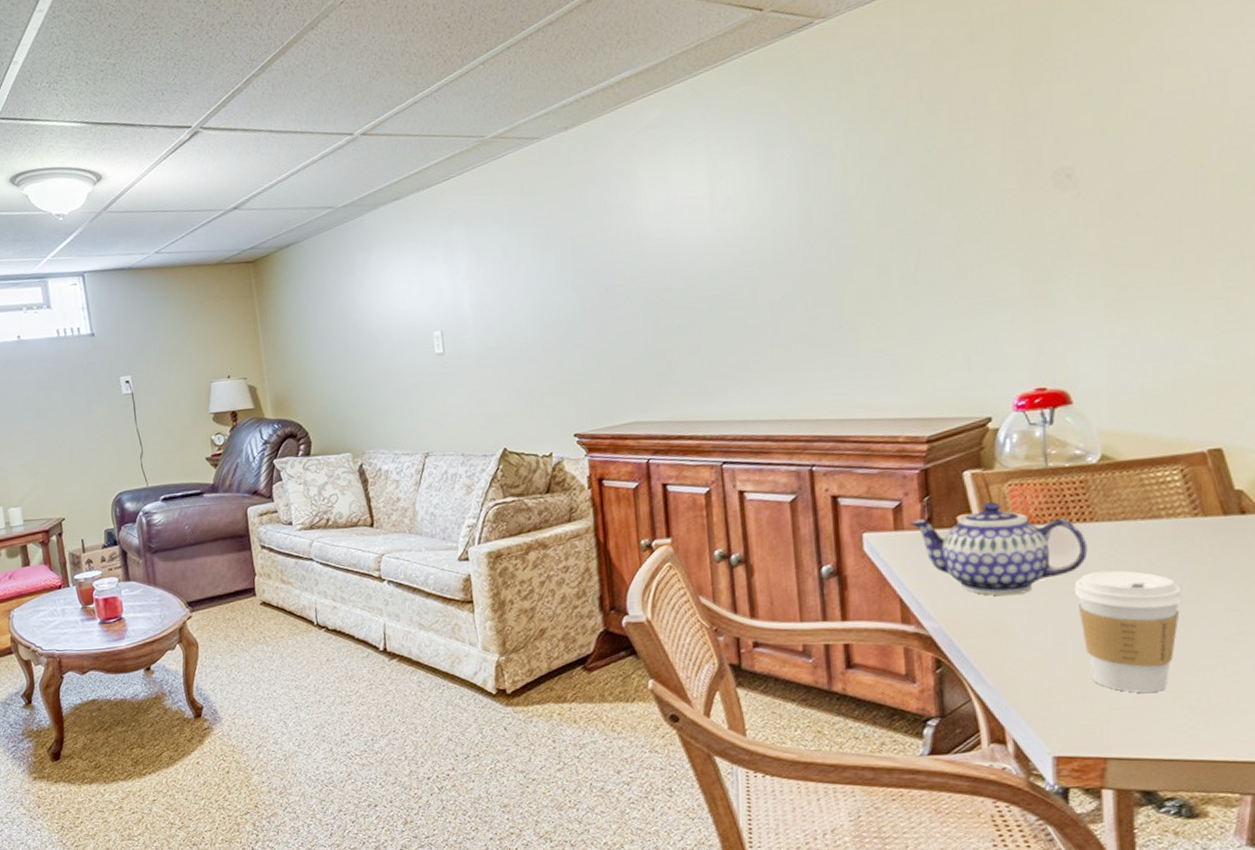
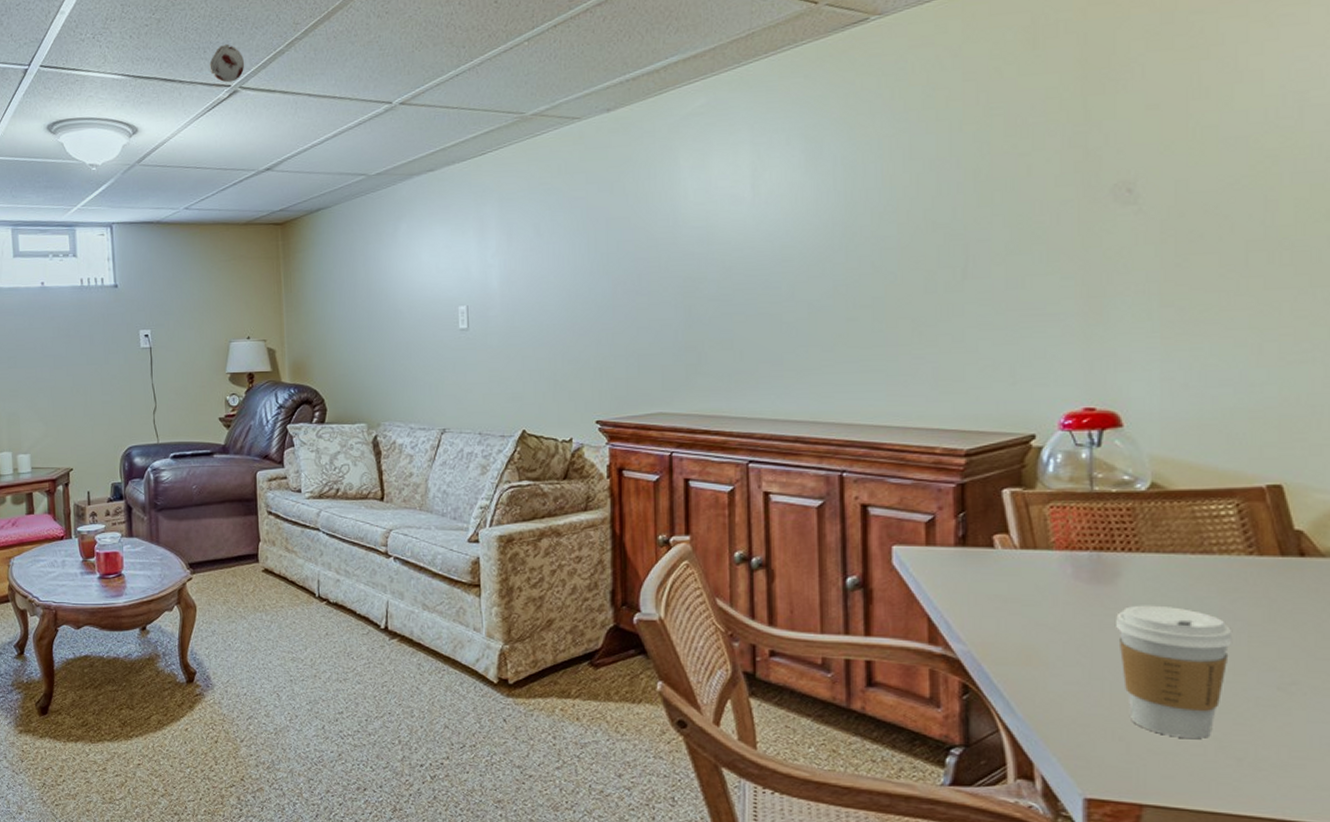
smoke detector: none [168,84,204,124] -> present [209,43,245,83]
teapot: present [909,501,1088,596] -> none [942,522,1132,624]

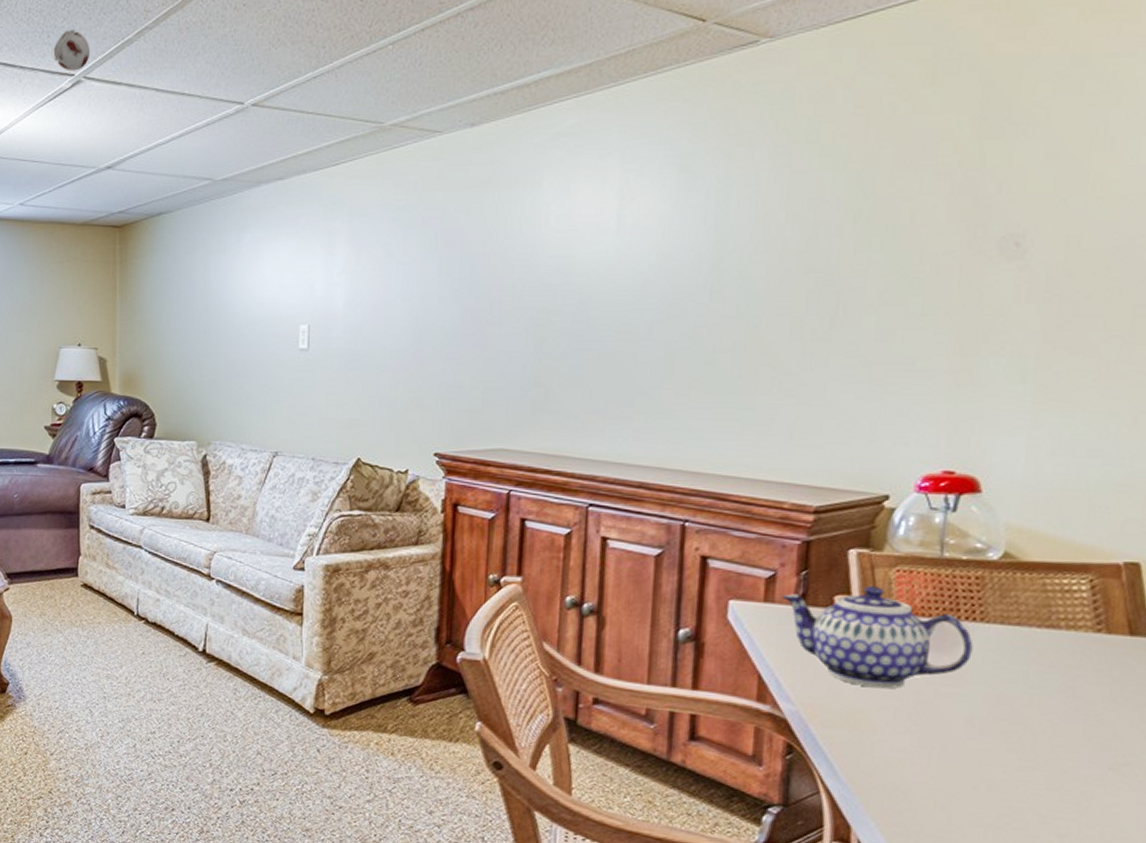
teapot: none [942,522,1132,624] -> present [781,585,974,689]
coffee cup: present [1116,605,1233,738] -> none [951,675,1069,813]

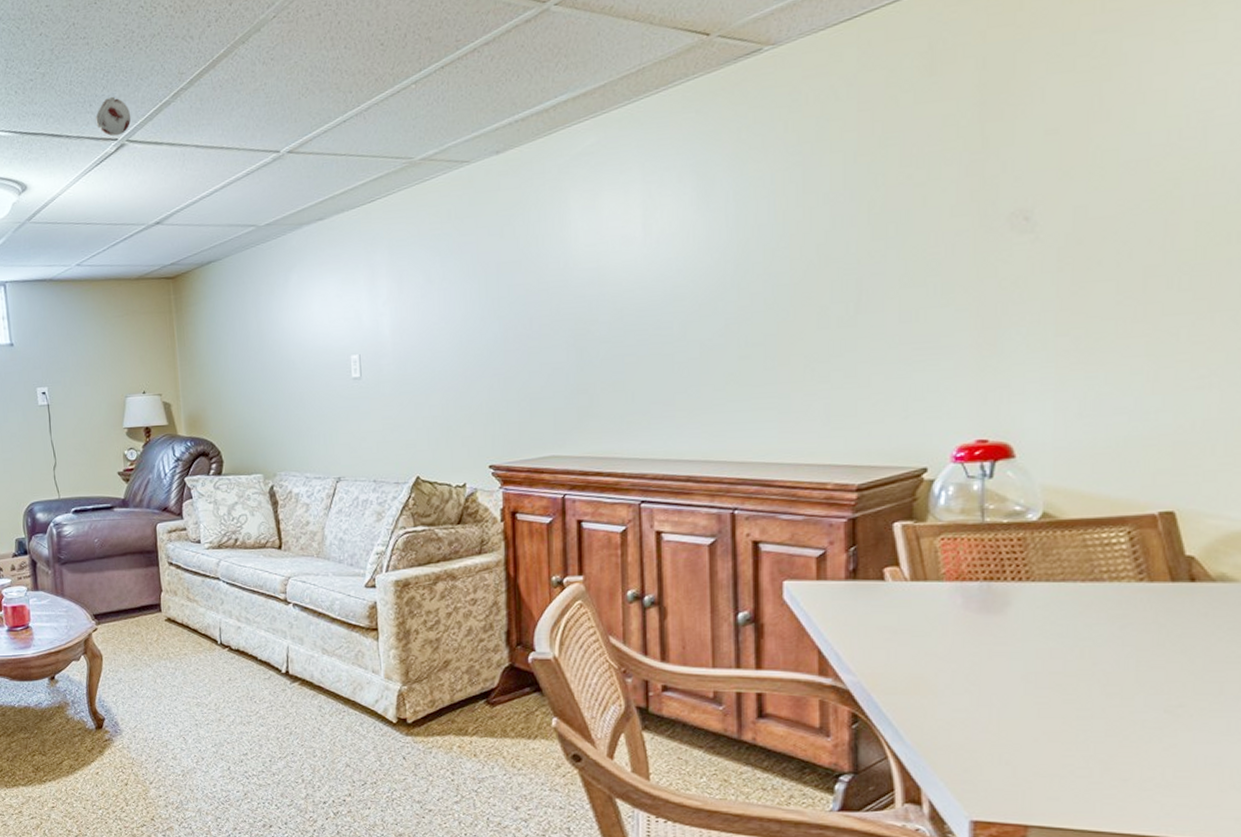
teapot: present [781,585,974,689] -> none [833,554,1022,653]

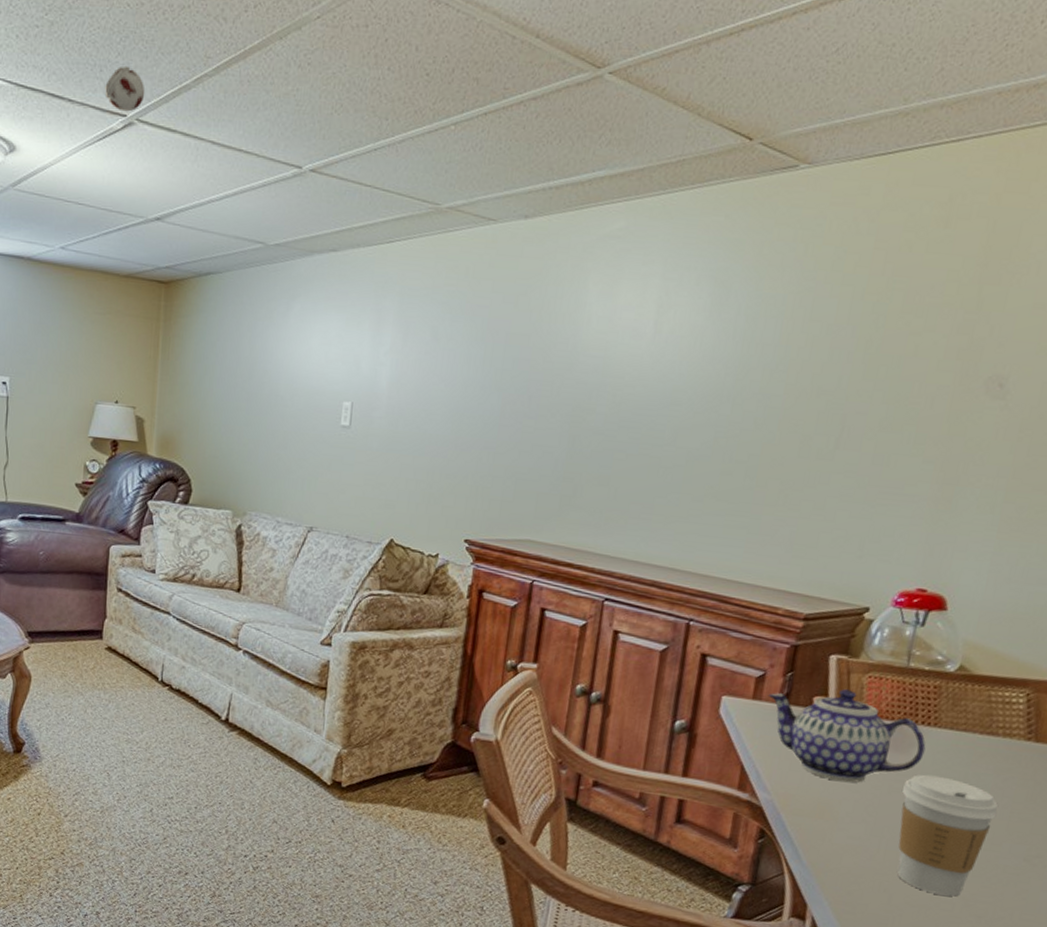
teapot: none [833,554,1022,653] -> present [768,688,926,783]
coffee cup: none [1005,633,1121,761] -> present [897,774,998,897]

